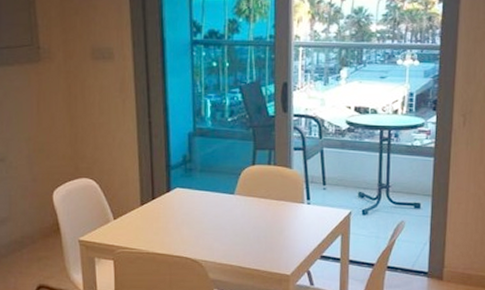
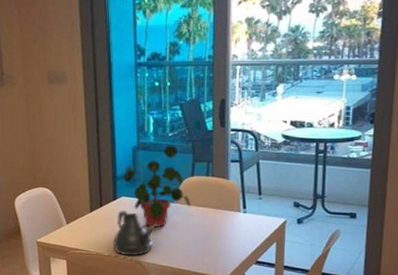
teapot: none [166,203,216,254] -> present [112,210,158,256]
potted plant: none [178,131,252,221] -> present [123,145,191,227]

